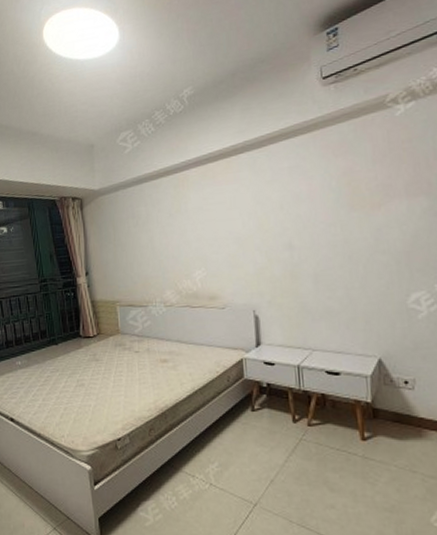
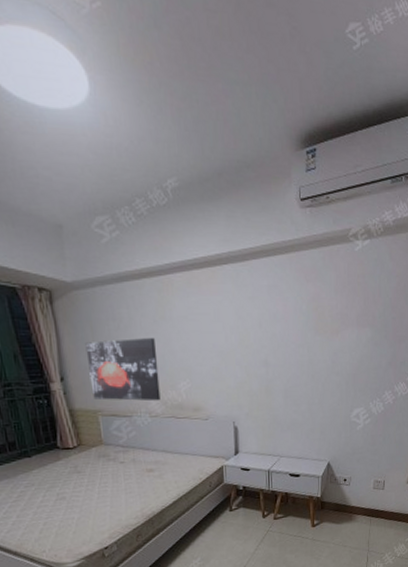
wall art: none [107,231,175,291] -> present [85,338,161,401]

